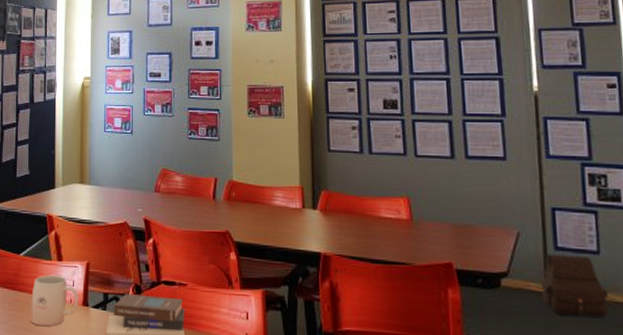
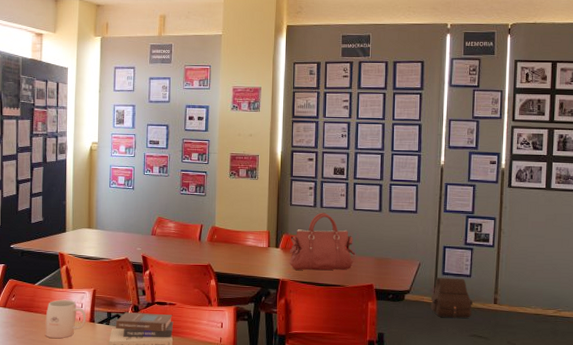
shoulder bag: none [331,160,422,242] -> present [290,212,355,271]

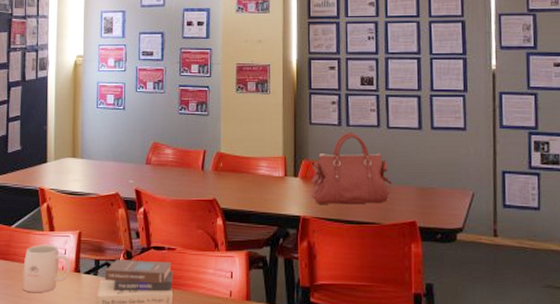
satchel: present [430,277,473,319] -> none [490,211,545,264]

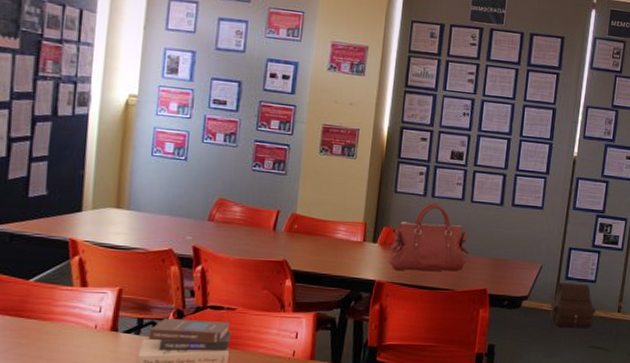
mug: present [23,245,71,293] -> none [41,301,107,353]
satchel: none [490,211,545,264] -> present [549,282,595,329]

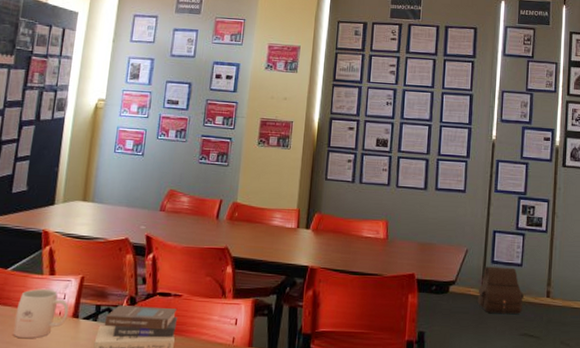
mug: none [41,301,107,353] -> present [13,289,69,339]
shoulder bag: present [389,202,469,272] -> none [321,189,396,257]

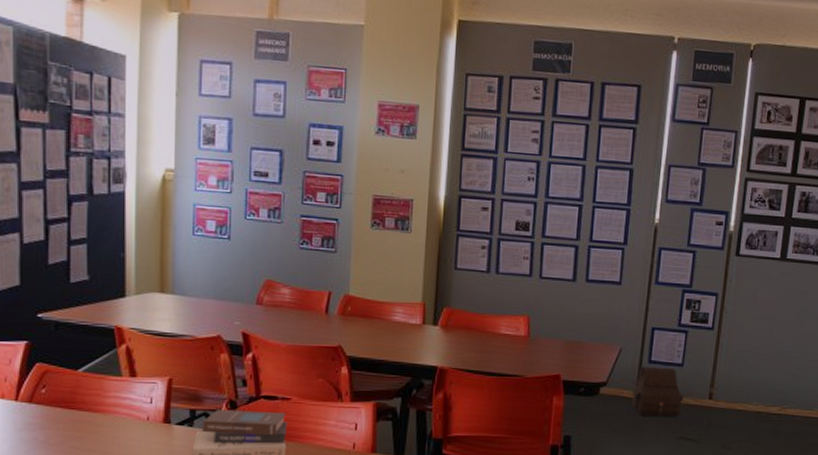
mug: present [13,289,69,339] -> none [95,392,158,446]

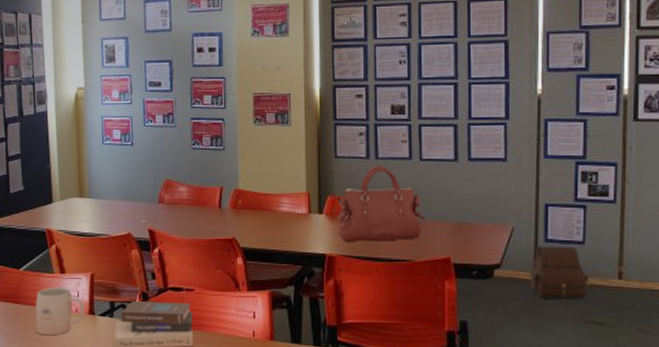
mug: none [95,392,158,446] -> present [35,288,85,336]
shoulder bag: none [451,280,539,356] -> present [337,165,424,242]

